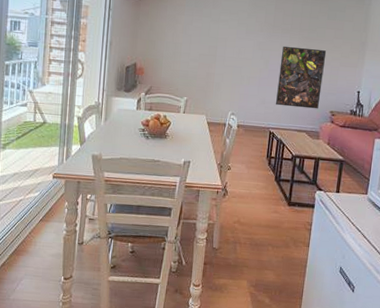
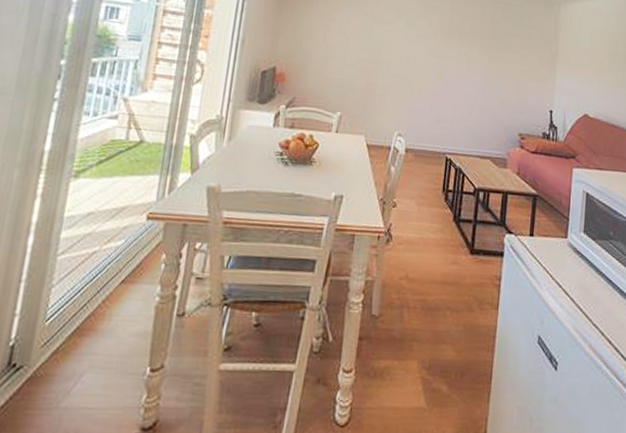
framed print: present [276,45,327,109] -> none [453,53,512,131]

